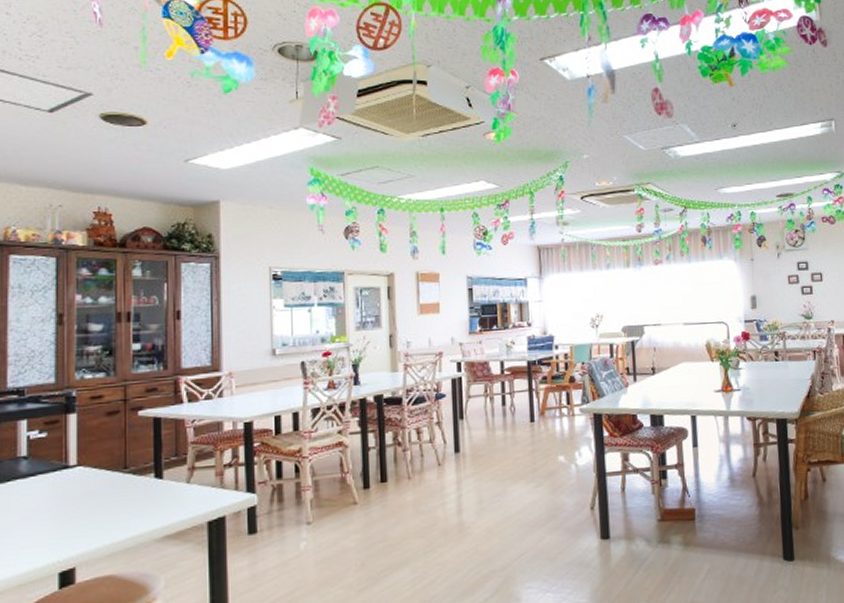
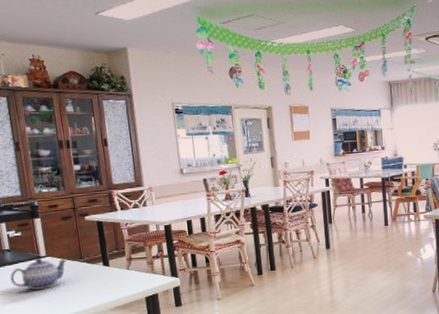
teapot: none [21,467,106,514] -> present [10,257,68,291]

